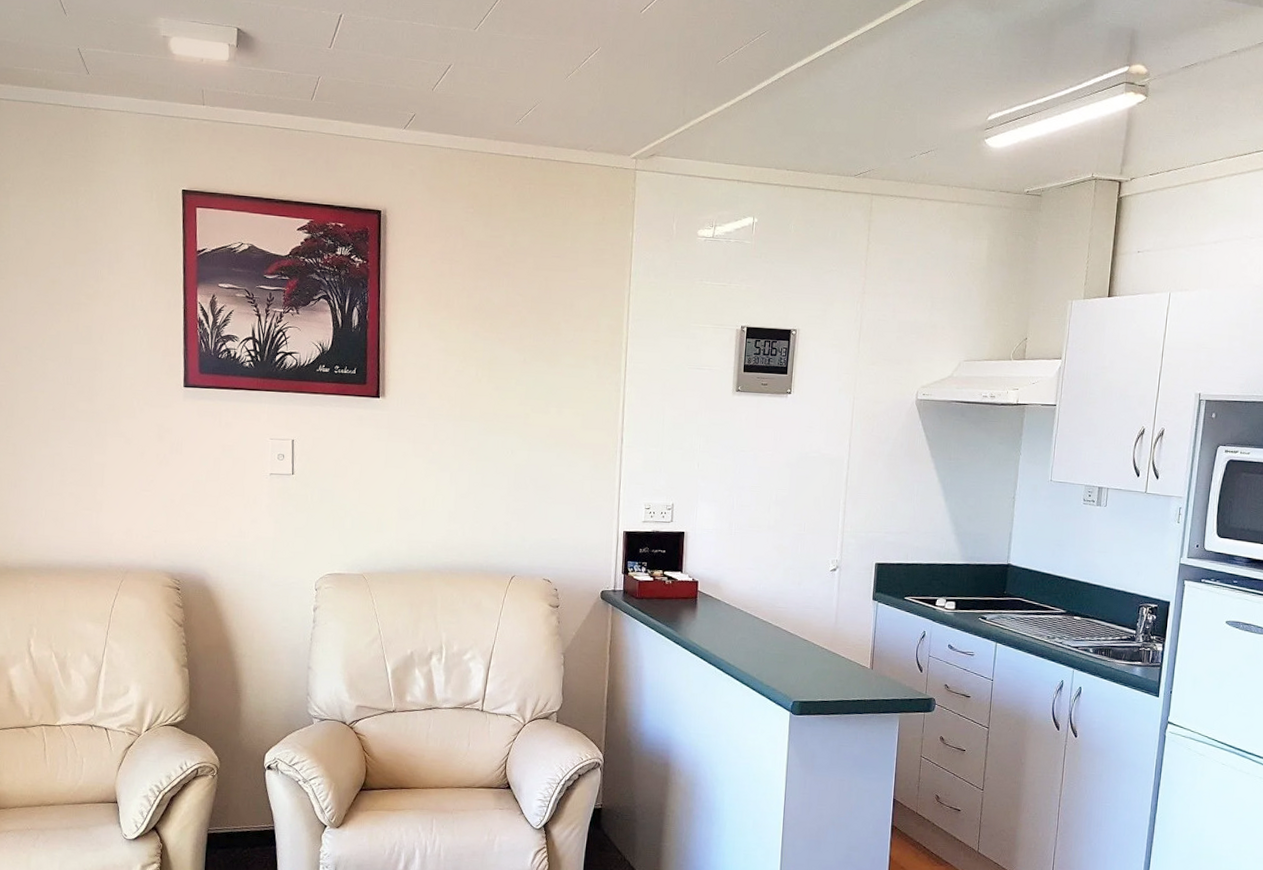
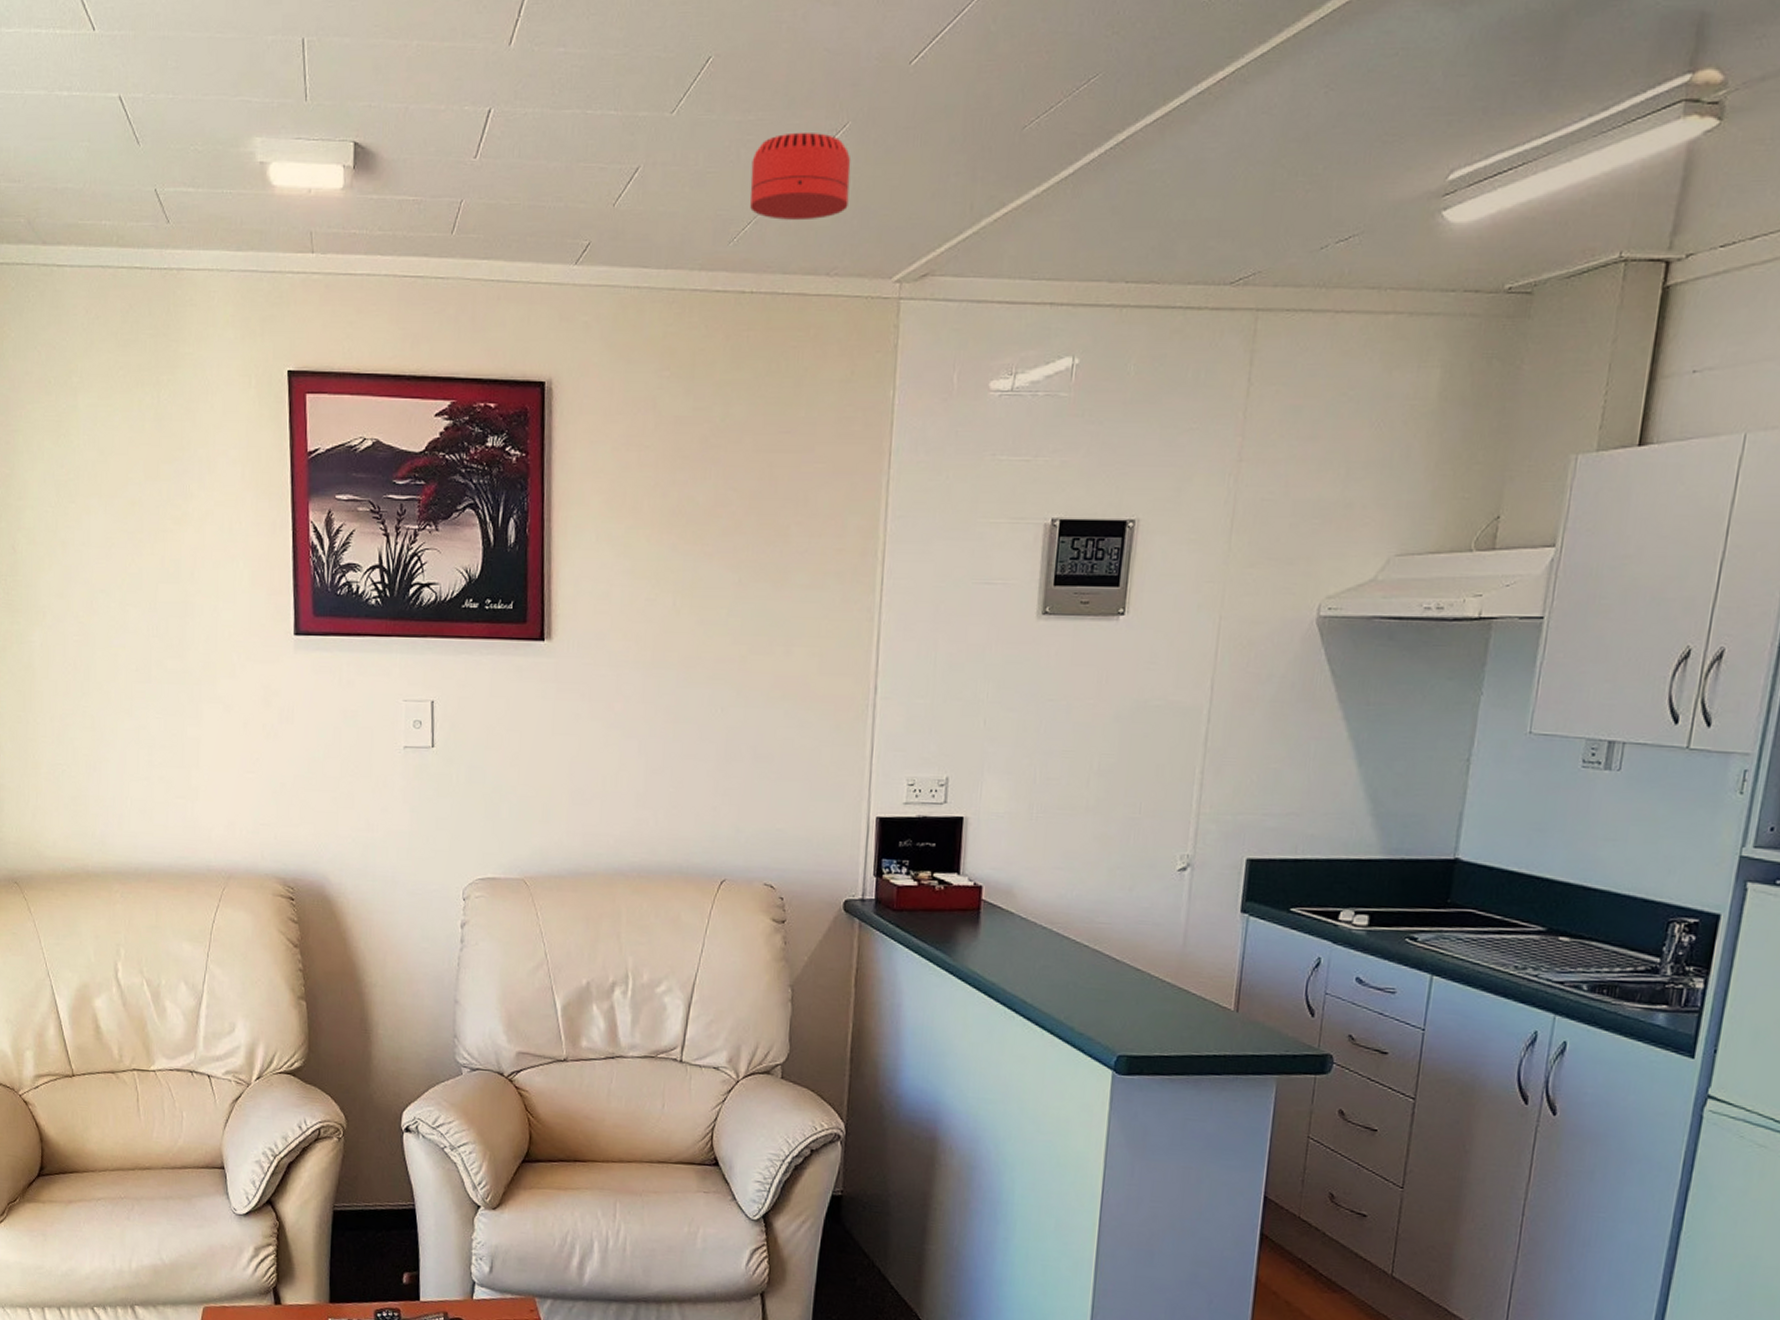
smoke detector: none [530,51,601,111] -> present [750,131,851,220]

